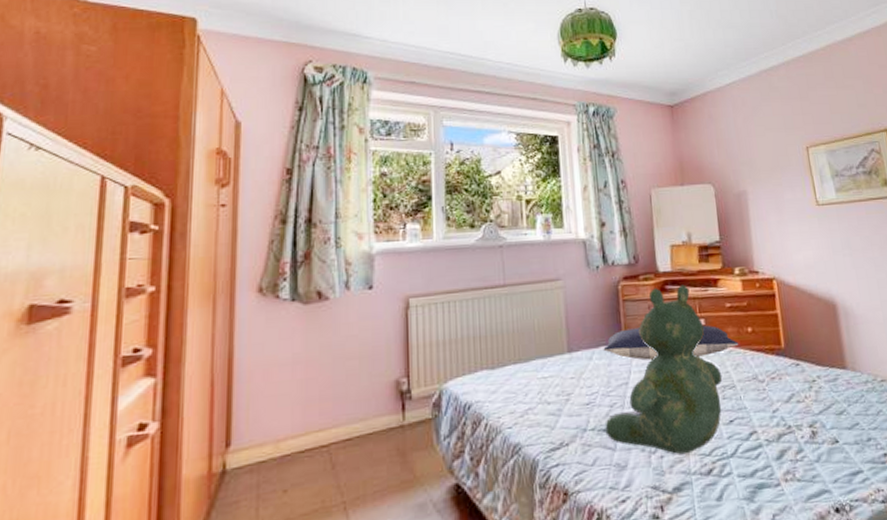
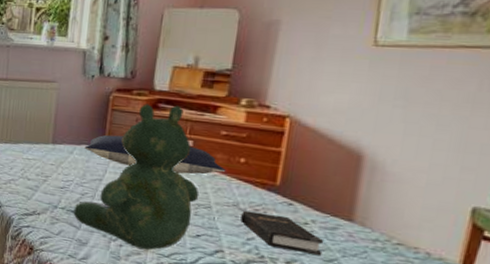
hardback book: none [762,377,834,413] -> present [241,210,325,256]

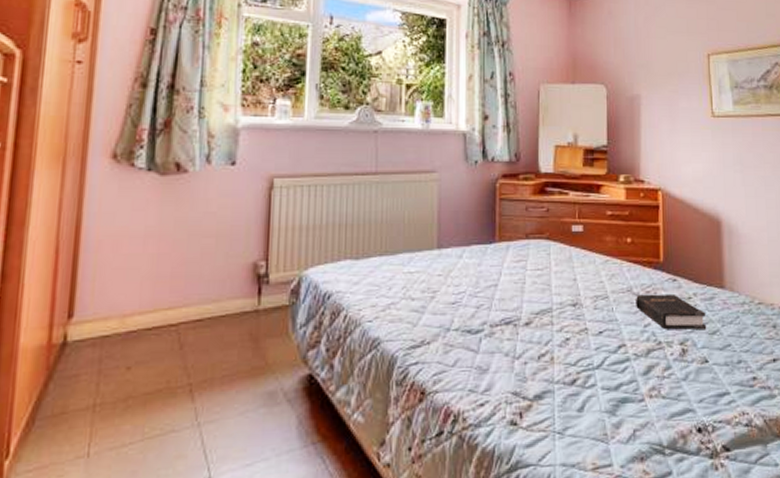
teddy bear: present [73,104,200,250] -> none [469,187,596,361]
pillow: present [84,135,227,175] -> none [474,229,617,264]

